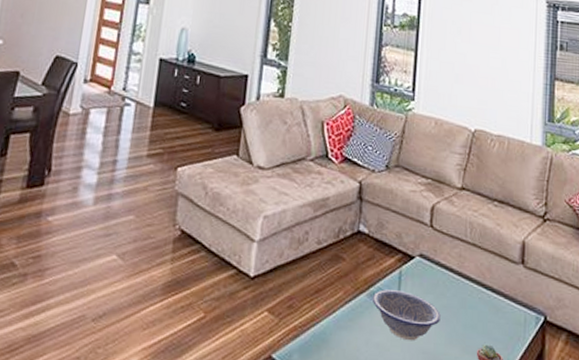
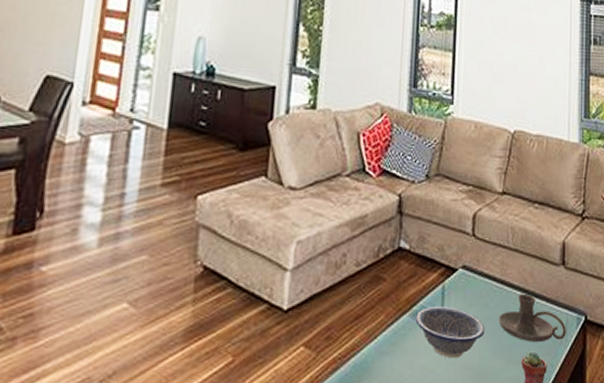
candle holder: none [454,287,524,337] -> present [498,293,566,342]

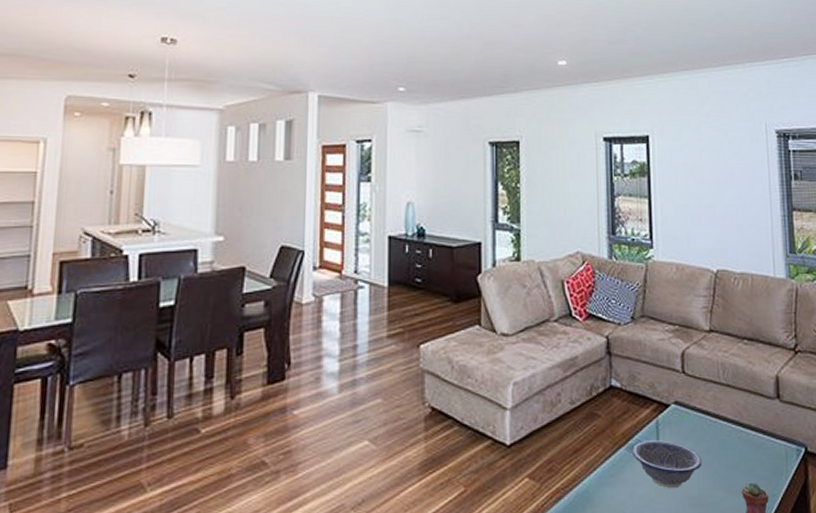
candle holder: present [498,293,566,342] -> none [715,426,786,473]

